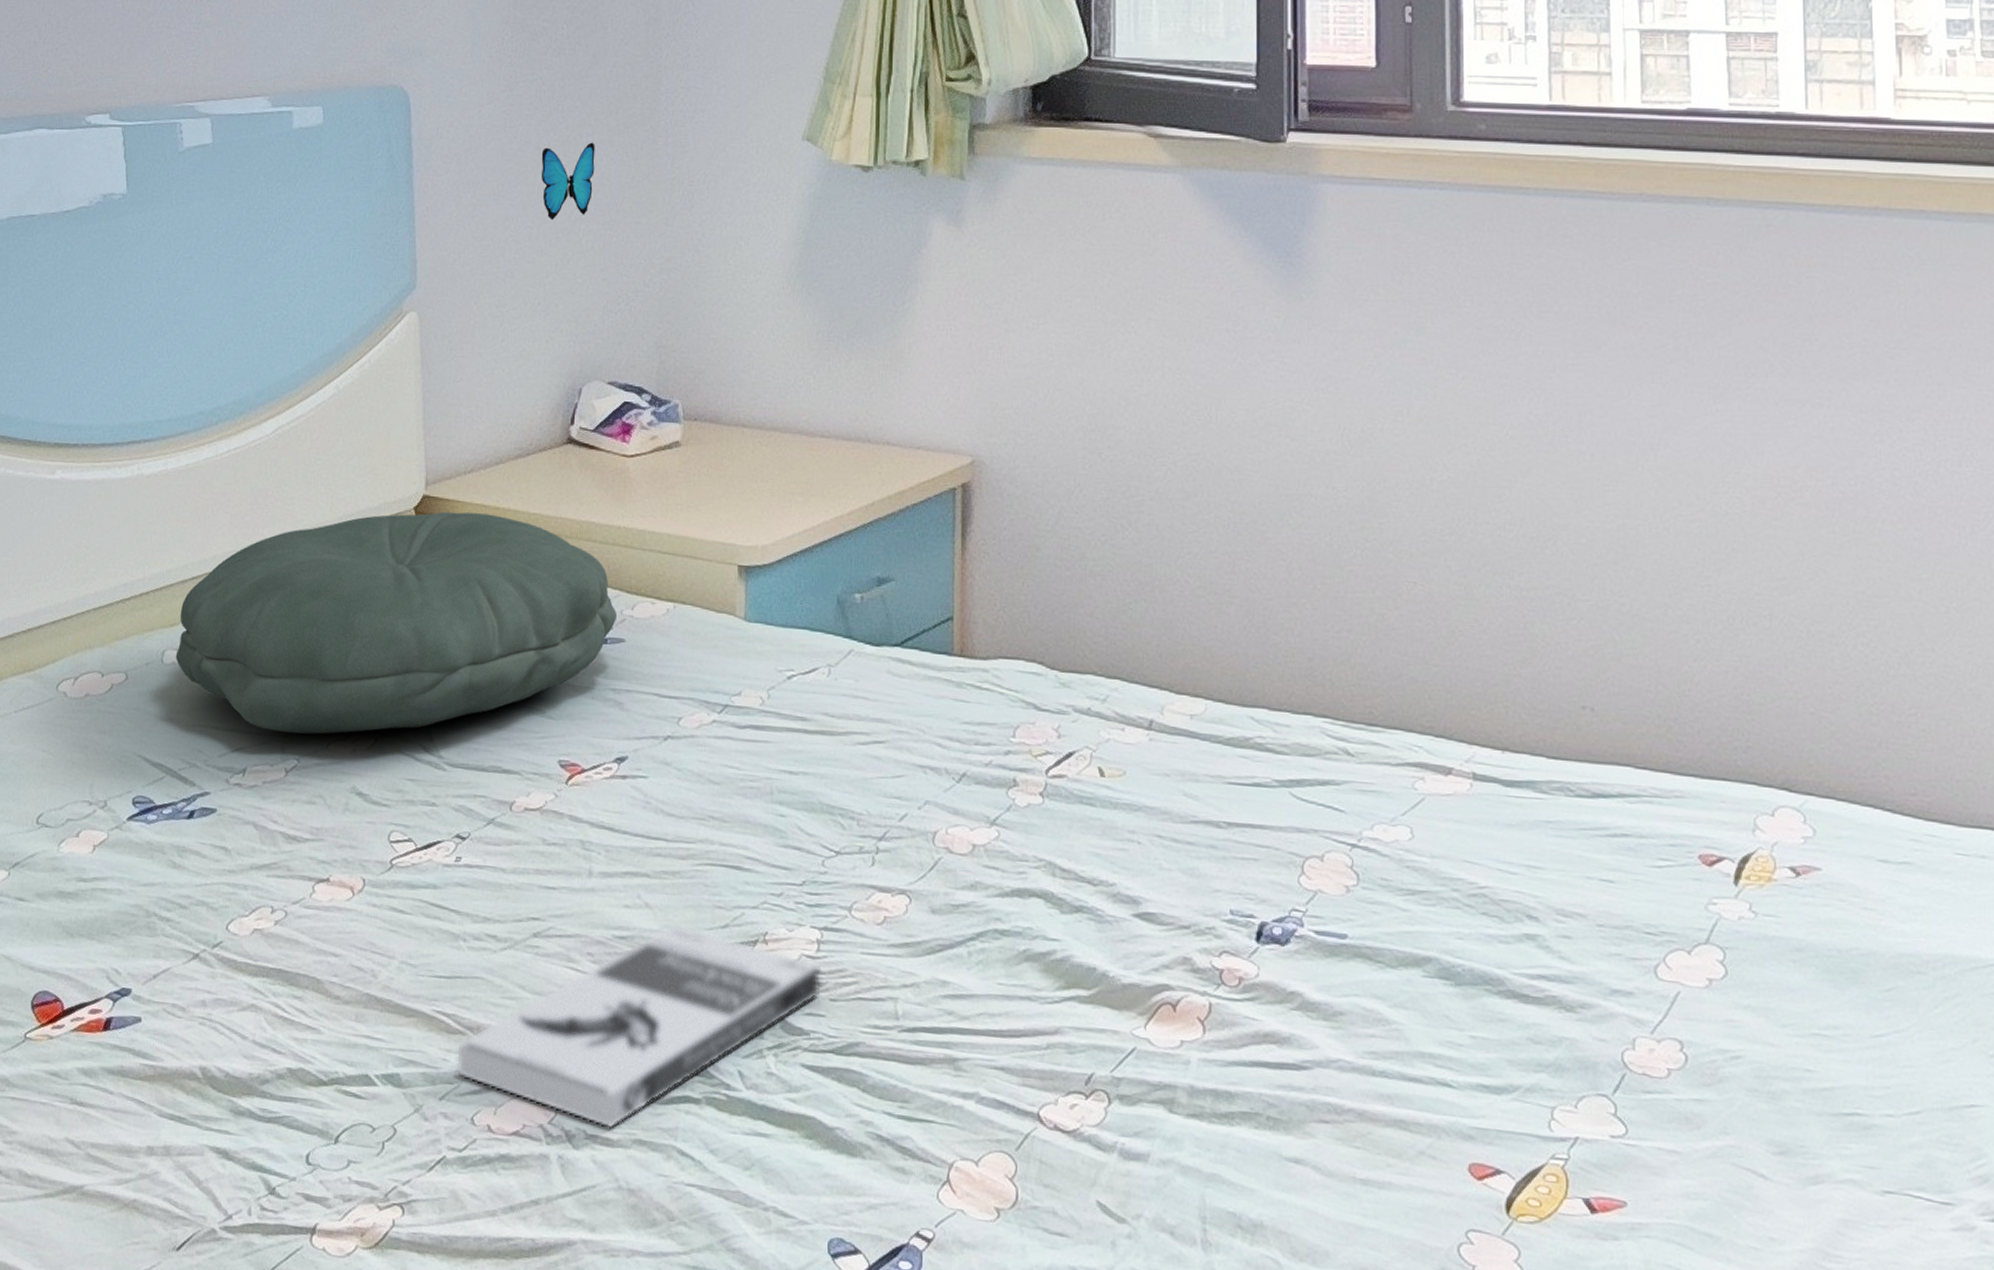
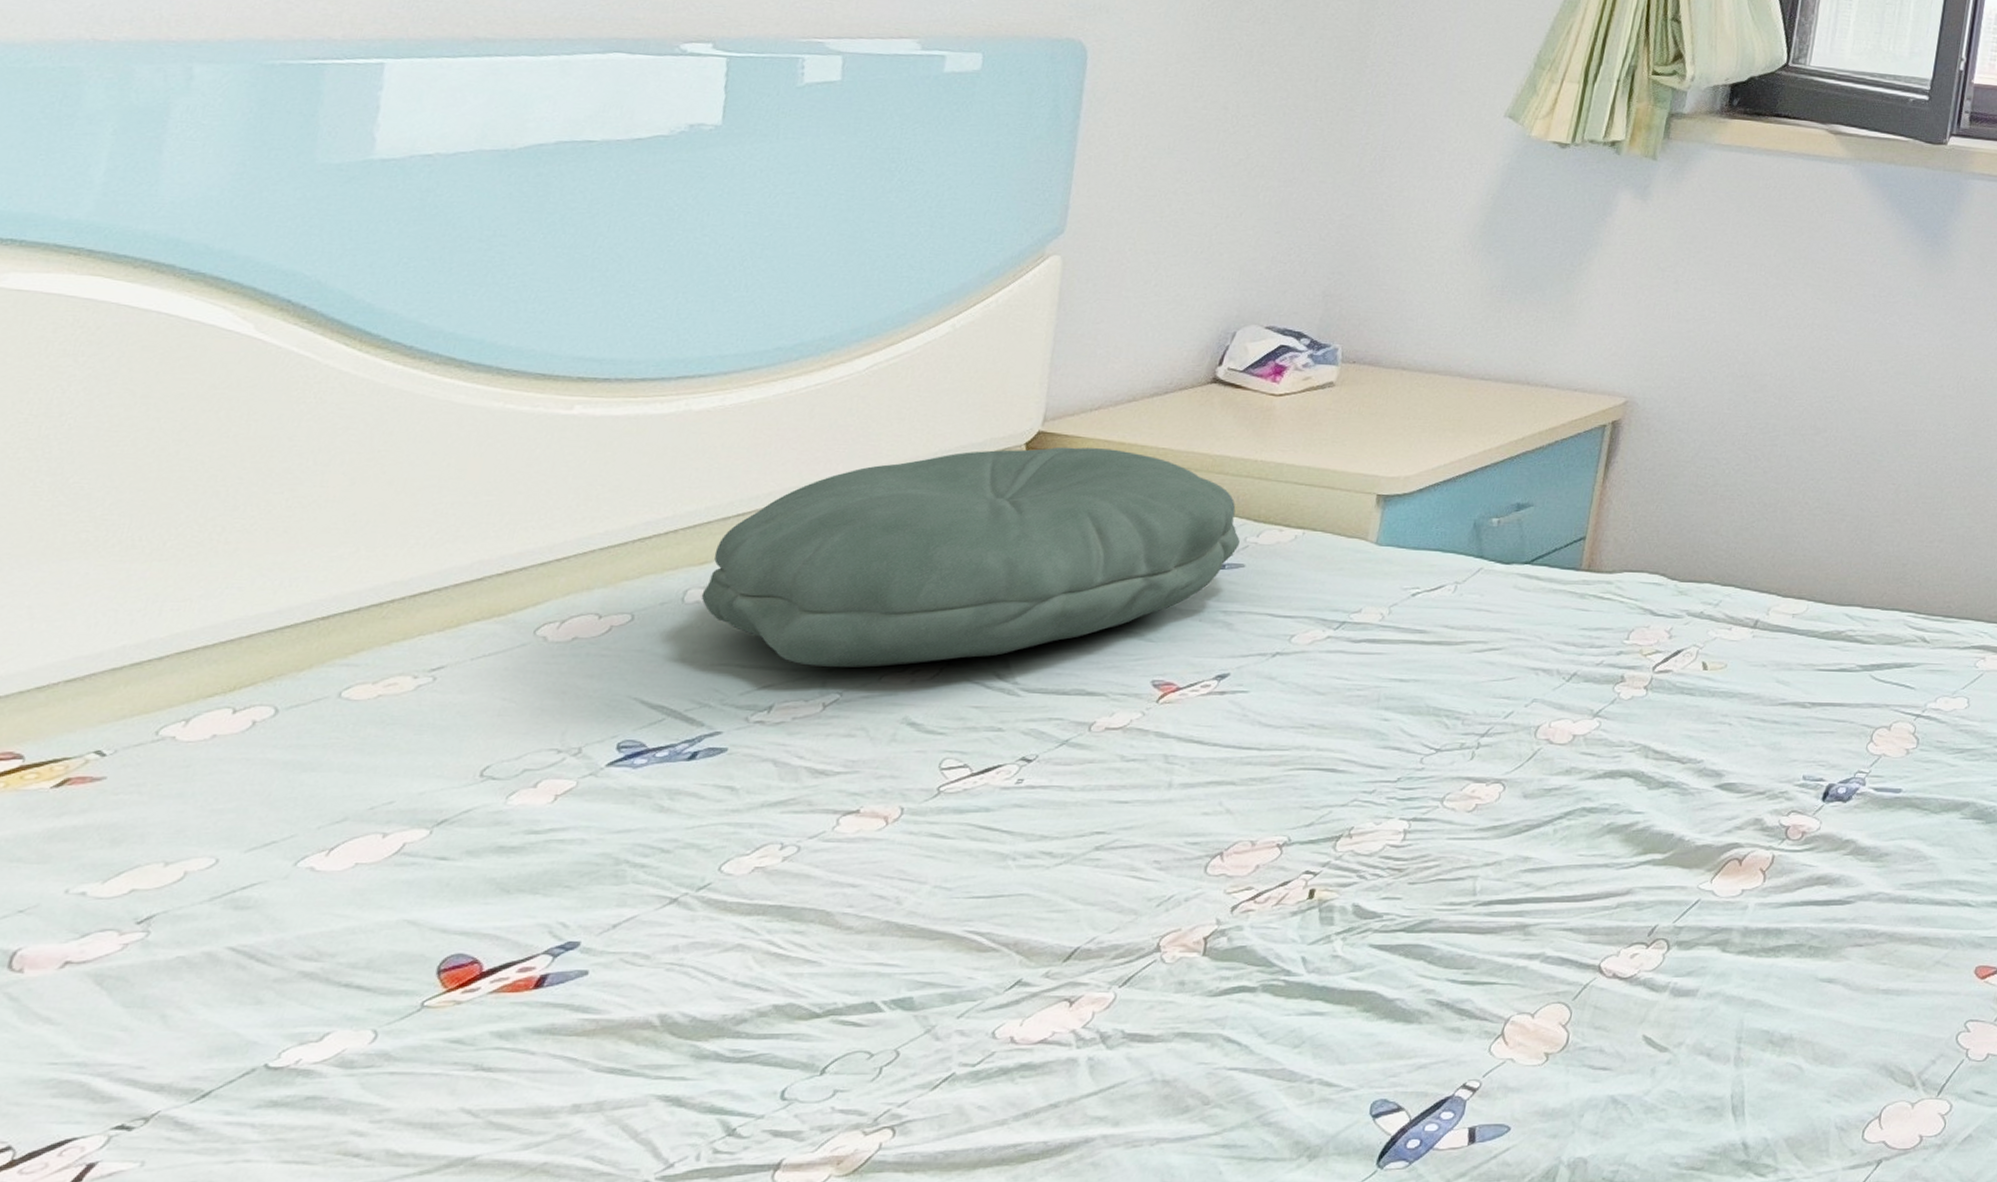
book: present [456,922,821,1129] -> none [982,825,1405,1026]
decorative butterfly: present [541,142,595,220] -> none [1222,105,1288,175]

